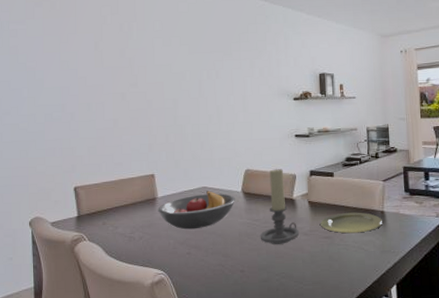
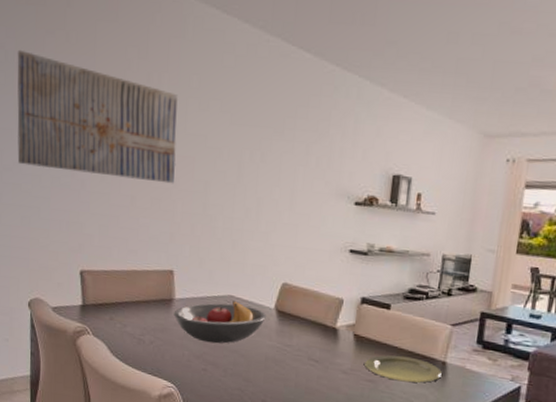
wall art: none [11,19,149,108] -> present [17,49,179,184]
candle holder: present [260,169,300,244] -> none [289,288,338,379]

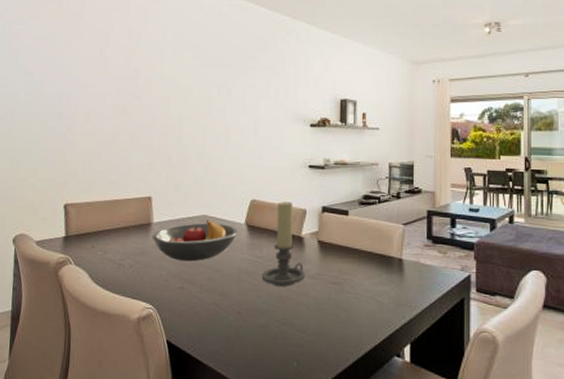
wall art: present [17,49,179,184] -> none [10,18,155,121]
candle holder: none [289,288,338,379] -> present [261,201,306,287]
plate: present [365,354,442,383] -> none [330,256,399,281]

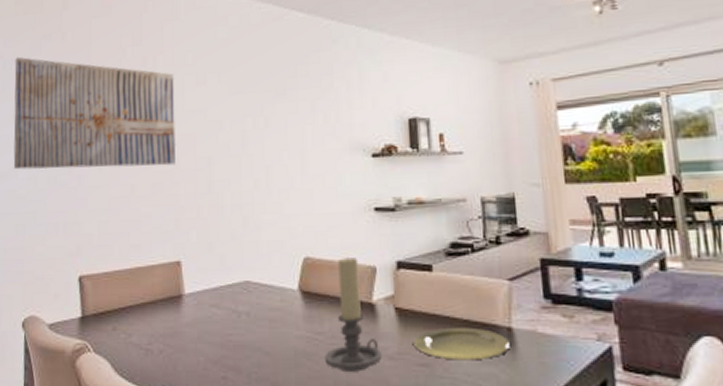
wall art: none [10,18,155,121] -> present [13,57,177,170]
fruit bowl: present [152,220,239,262] -> none [184,287,291,343]
plate: none [330,256,399,281] -> present [413,327,510,361]

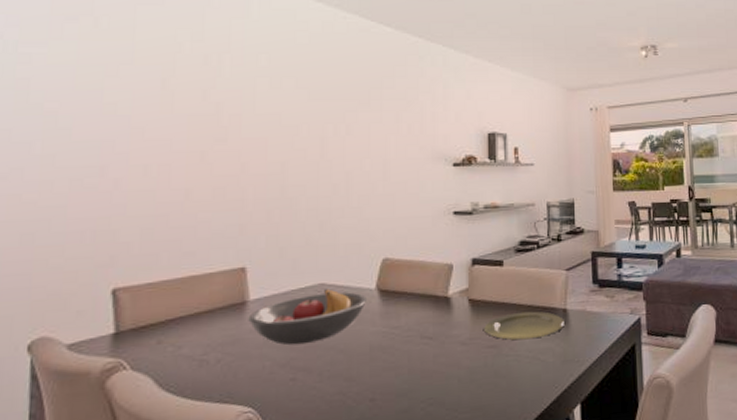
wall art: present [13,57,177,170] -> none [17,38,245,171]
fruit bowl: none [184,287,291,343] -> present [248,289,368,346]
candle holder: present [324,257,383,372] -> none [400,257,456,360]

